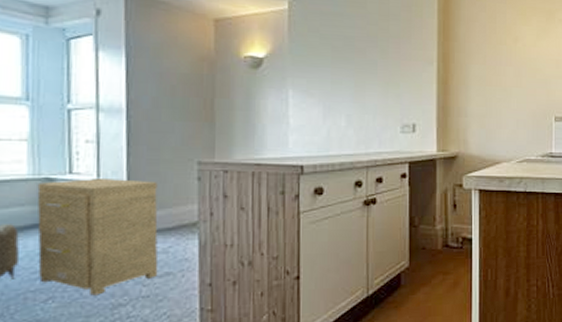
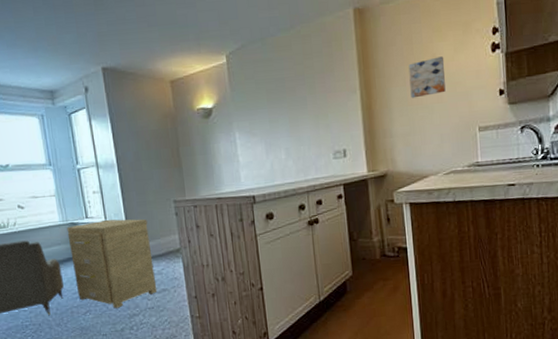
wall art: none [490,40,526,79] -> present [408,56,446,99]

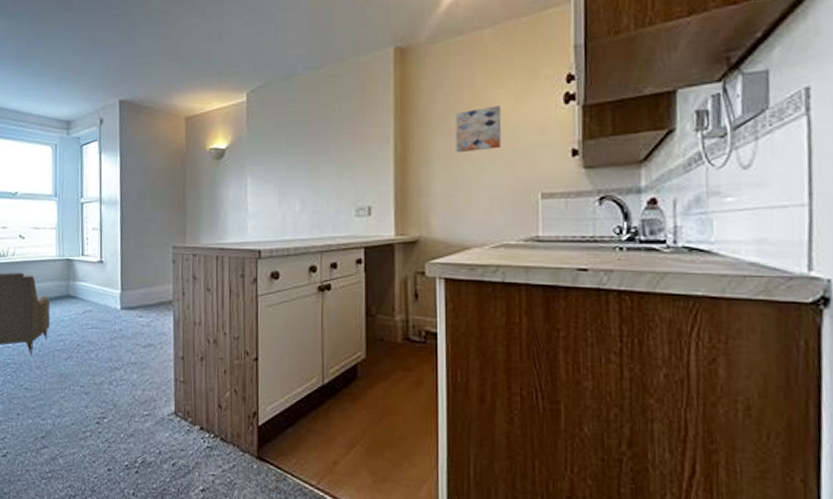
side table: present [67,219,158,309] -> none [61,259,143,359]

